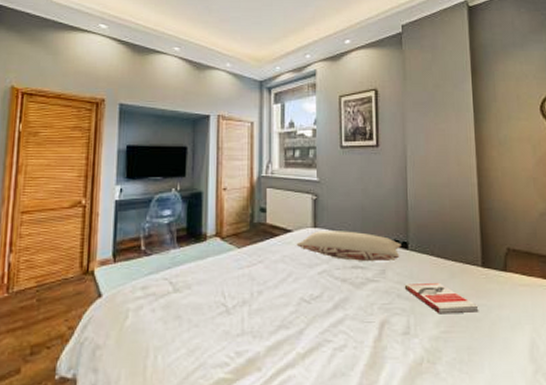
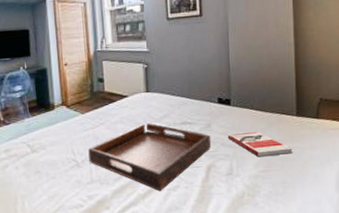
serving tray: none [242,264,386,351] -> present [88,123,212,191]
pillow: present [296,231,401,262] -> none [132,93,224,118]

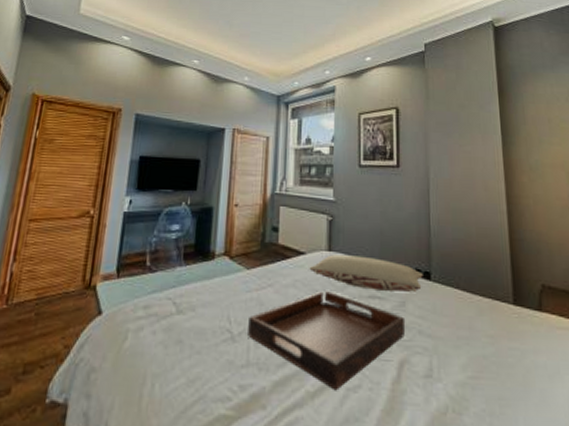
pillow: none [132,93,224,118] -> present [309,254,423,293]
book: present [227,131,293,157] -> none [426,319,511,357]

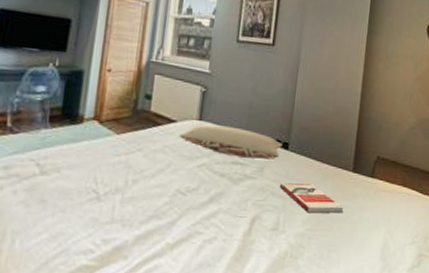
serving tray: present [248,291,406,391] -> none [114,156,262,242]
book: none [426,319,511,357] -> present [279,183,344,214]

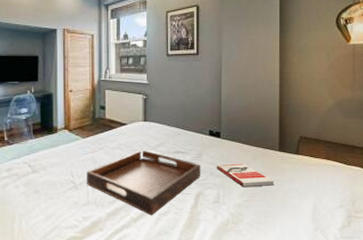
serving tray: none [114,156,262,242] -> present [87,150,201,216]
pillow: present [179,124,282,160] -> none [130,124,215,148]

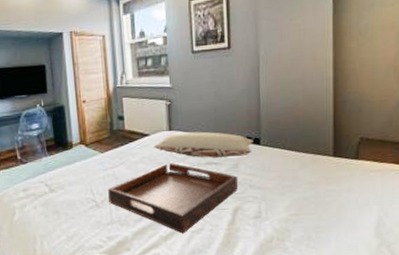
pillow: none [130,124,215,148] -> present [154,131,253,158]
book: present [216,163,274,188] -> none [256,172,328,200]

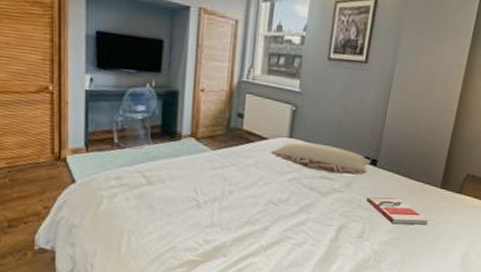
serving tray: present [108,163,239,234] -> none [212,171,349,245]
book: none [256,172,328,200] -> present [366,196,429,225]

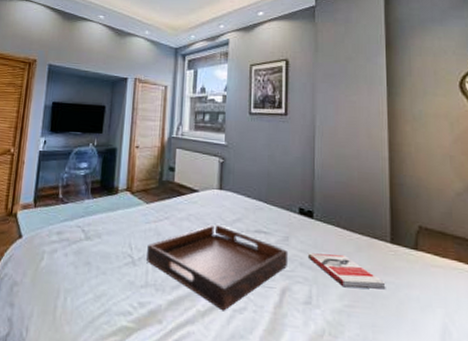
serving tray: none [212,171,349,245] -> present [147,224,289,311]
pillow: present [270,141,371,175] -> none [202,193,306,229]

